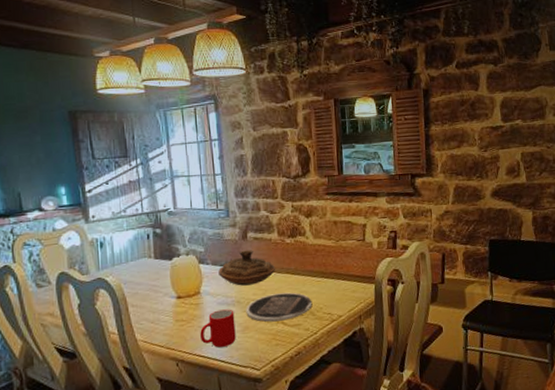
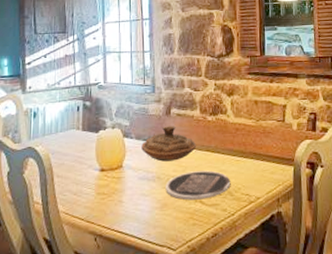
cup: present [200,309,236,348] -> none [120,184,154,224]

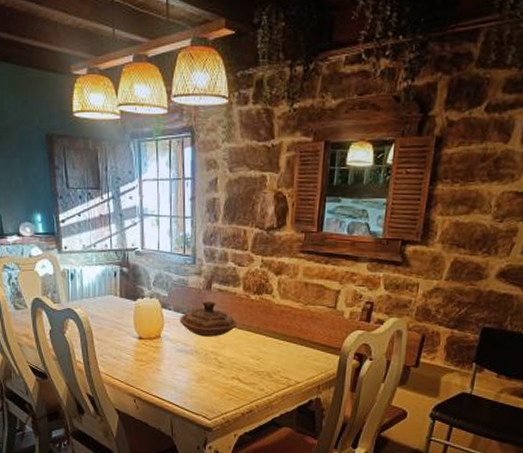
plate: present [165,170,231,200] -> none [203,349,271,377]

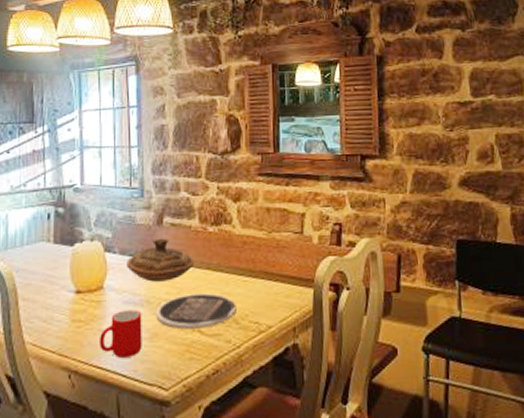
cup: none [158,356,192,392] -> present [100,310,142,358]
plate: none [203,349,271,377] -> present [156,293,237,329]

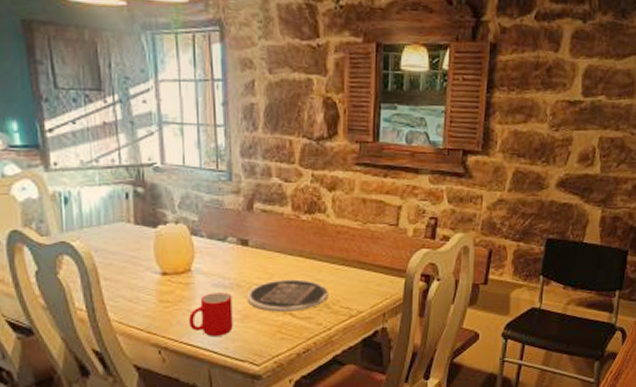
decorative bowl: present [127,238,195,282] -> none [215,224,287,267]

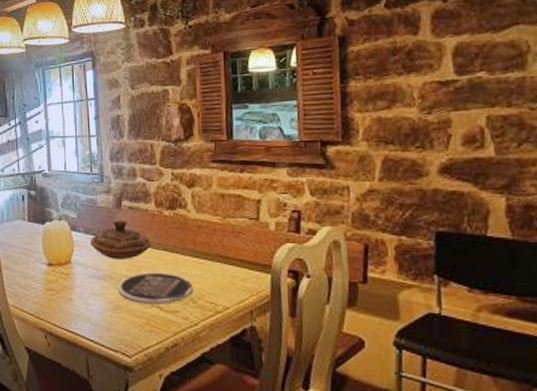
cup: present [189,292,233,336] -> none [70,283,107,325]
decorative bowl: none [215,224,287,267] -> present [90,220,152,259]

